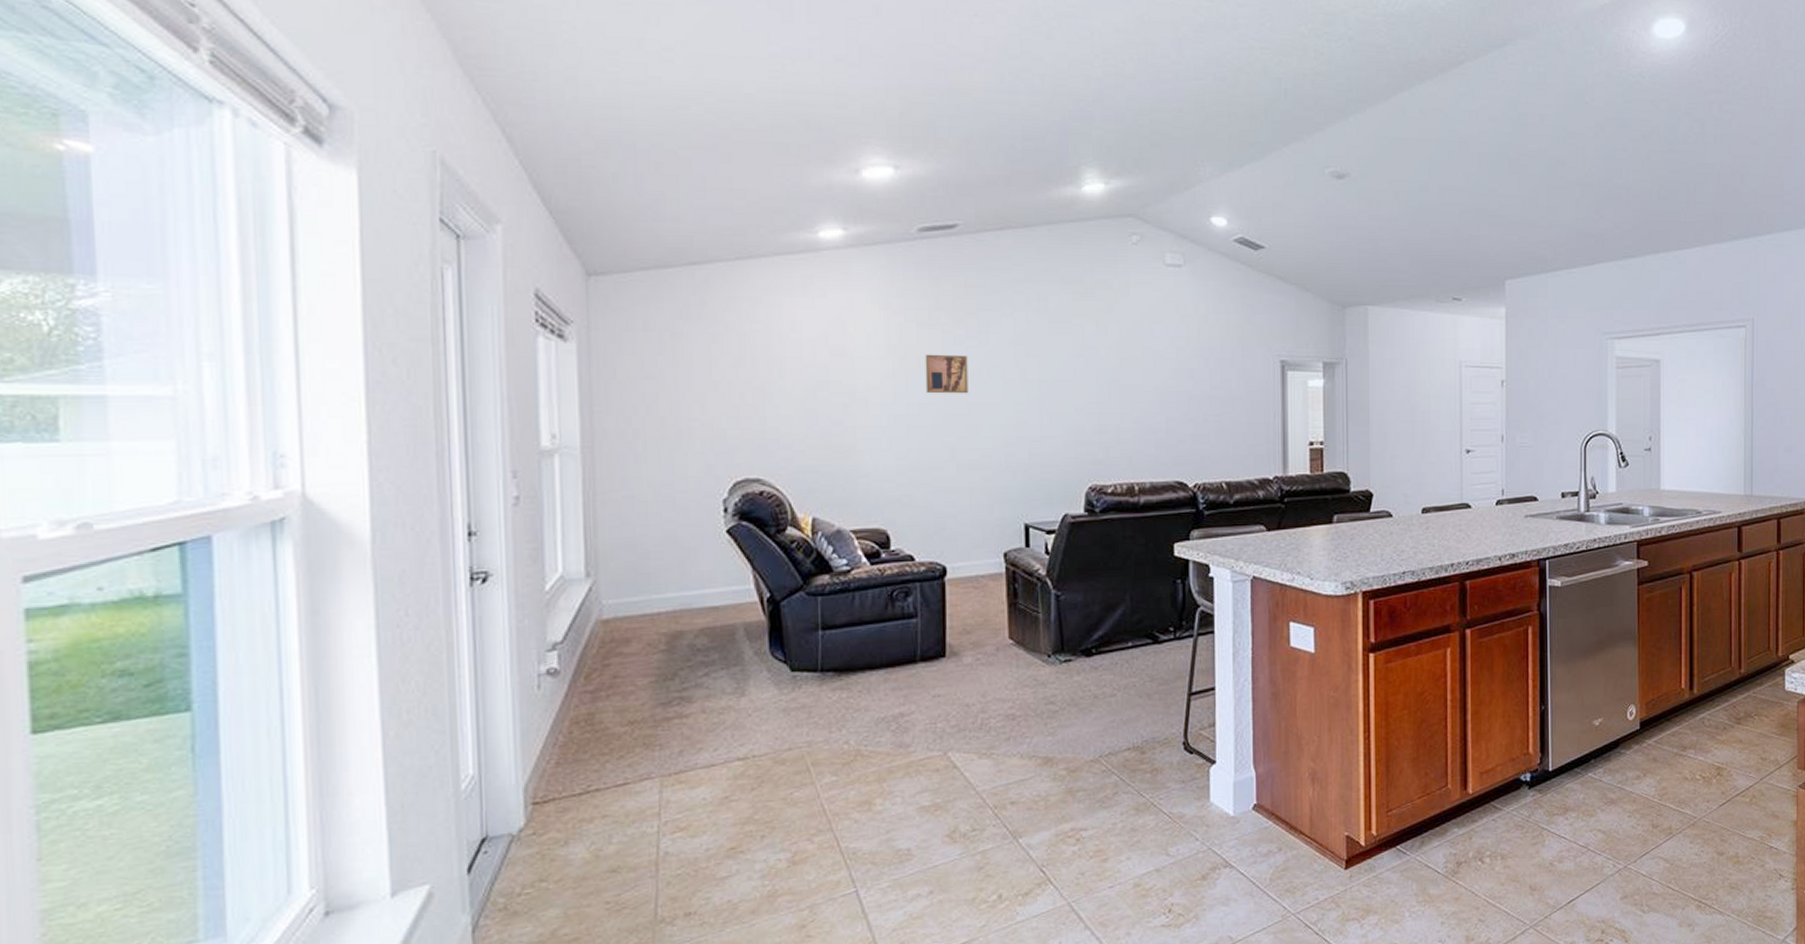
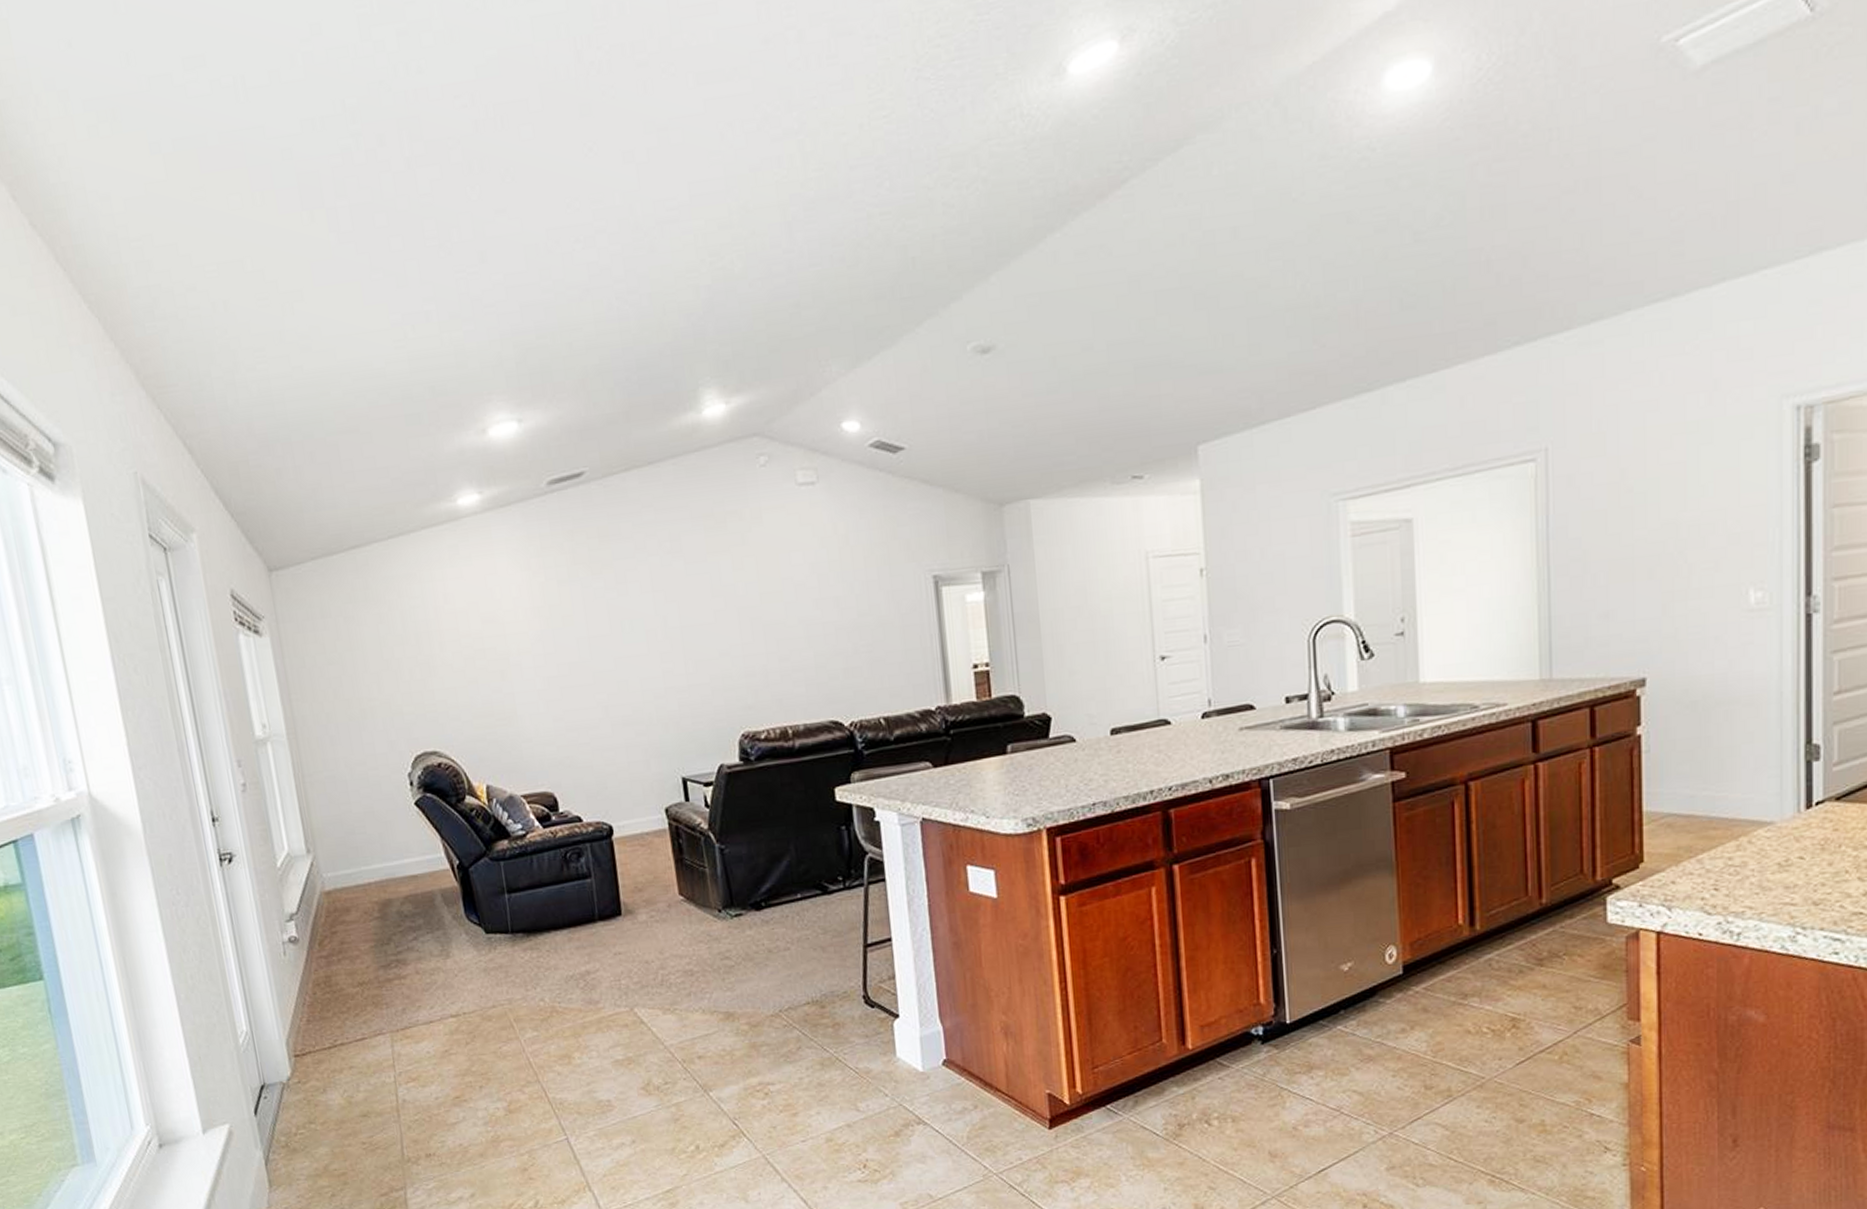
wall art: present [925,354,968,394] -> none [568,608,614,653]

